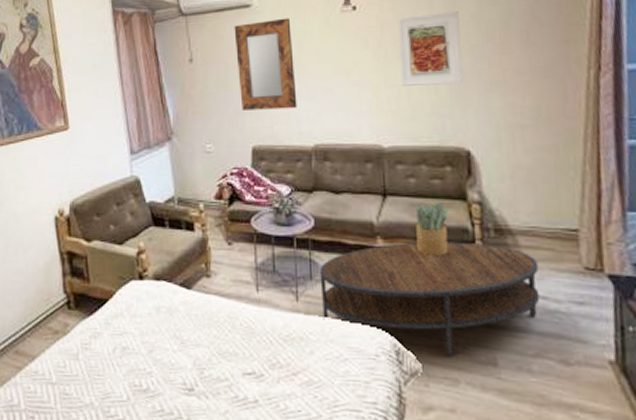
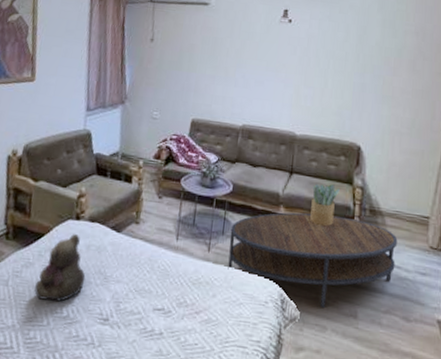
teddy bear: none [108,296,160,373] -> present [34,234,86,302]
home mirror: present [234,18,297,111] -> none [188,18,239,93]
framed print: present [397,11,462,86] -> none [317,35,367,93]

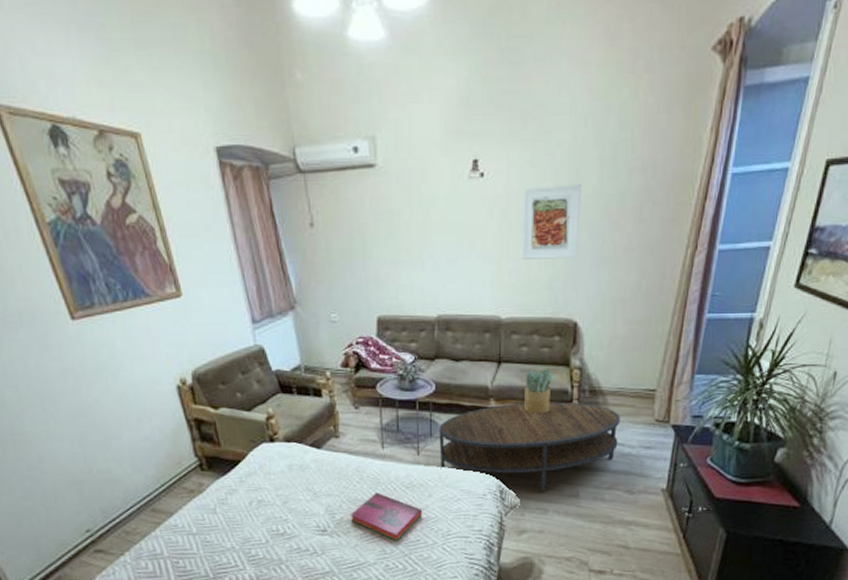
teddy bear: present [34,234,86,302] -> none [244,457,295,521]
hardback book: none [134,285,204,343] -> present [350,492,422,542]
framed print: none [317,35,367,93] -> present [522,184,581,259]

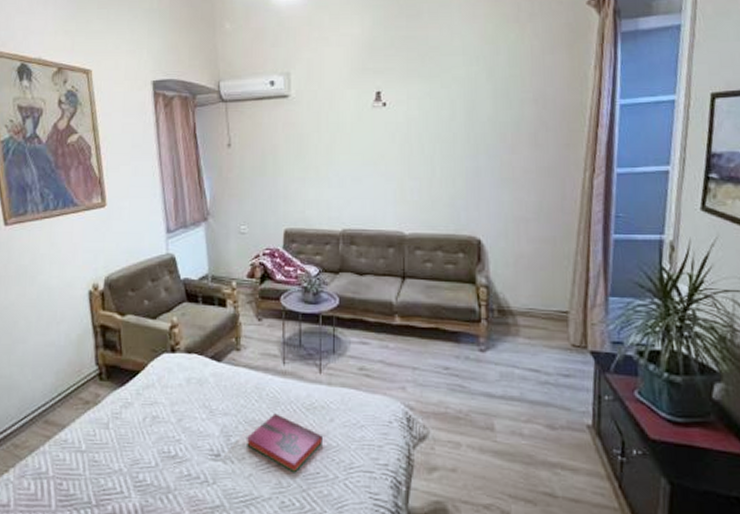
coffee table: present [439,401,621,492] -> none [342,320,534,422]
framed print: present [522,184,581,259] -> none [423,113,478,179]
potted plant: present [524,369,555,415] -> none [430,286,461,334]

